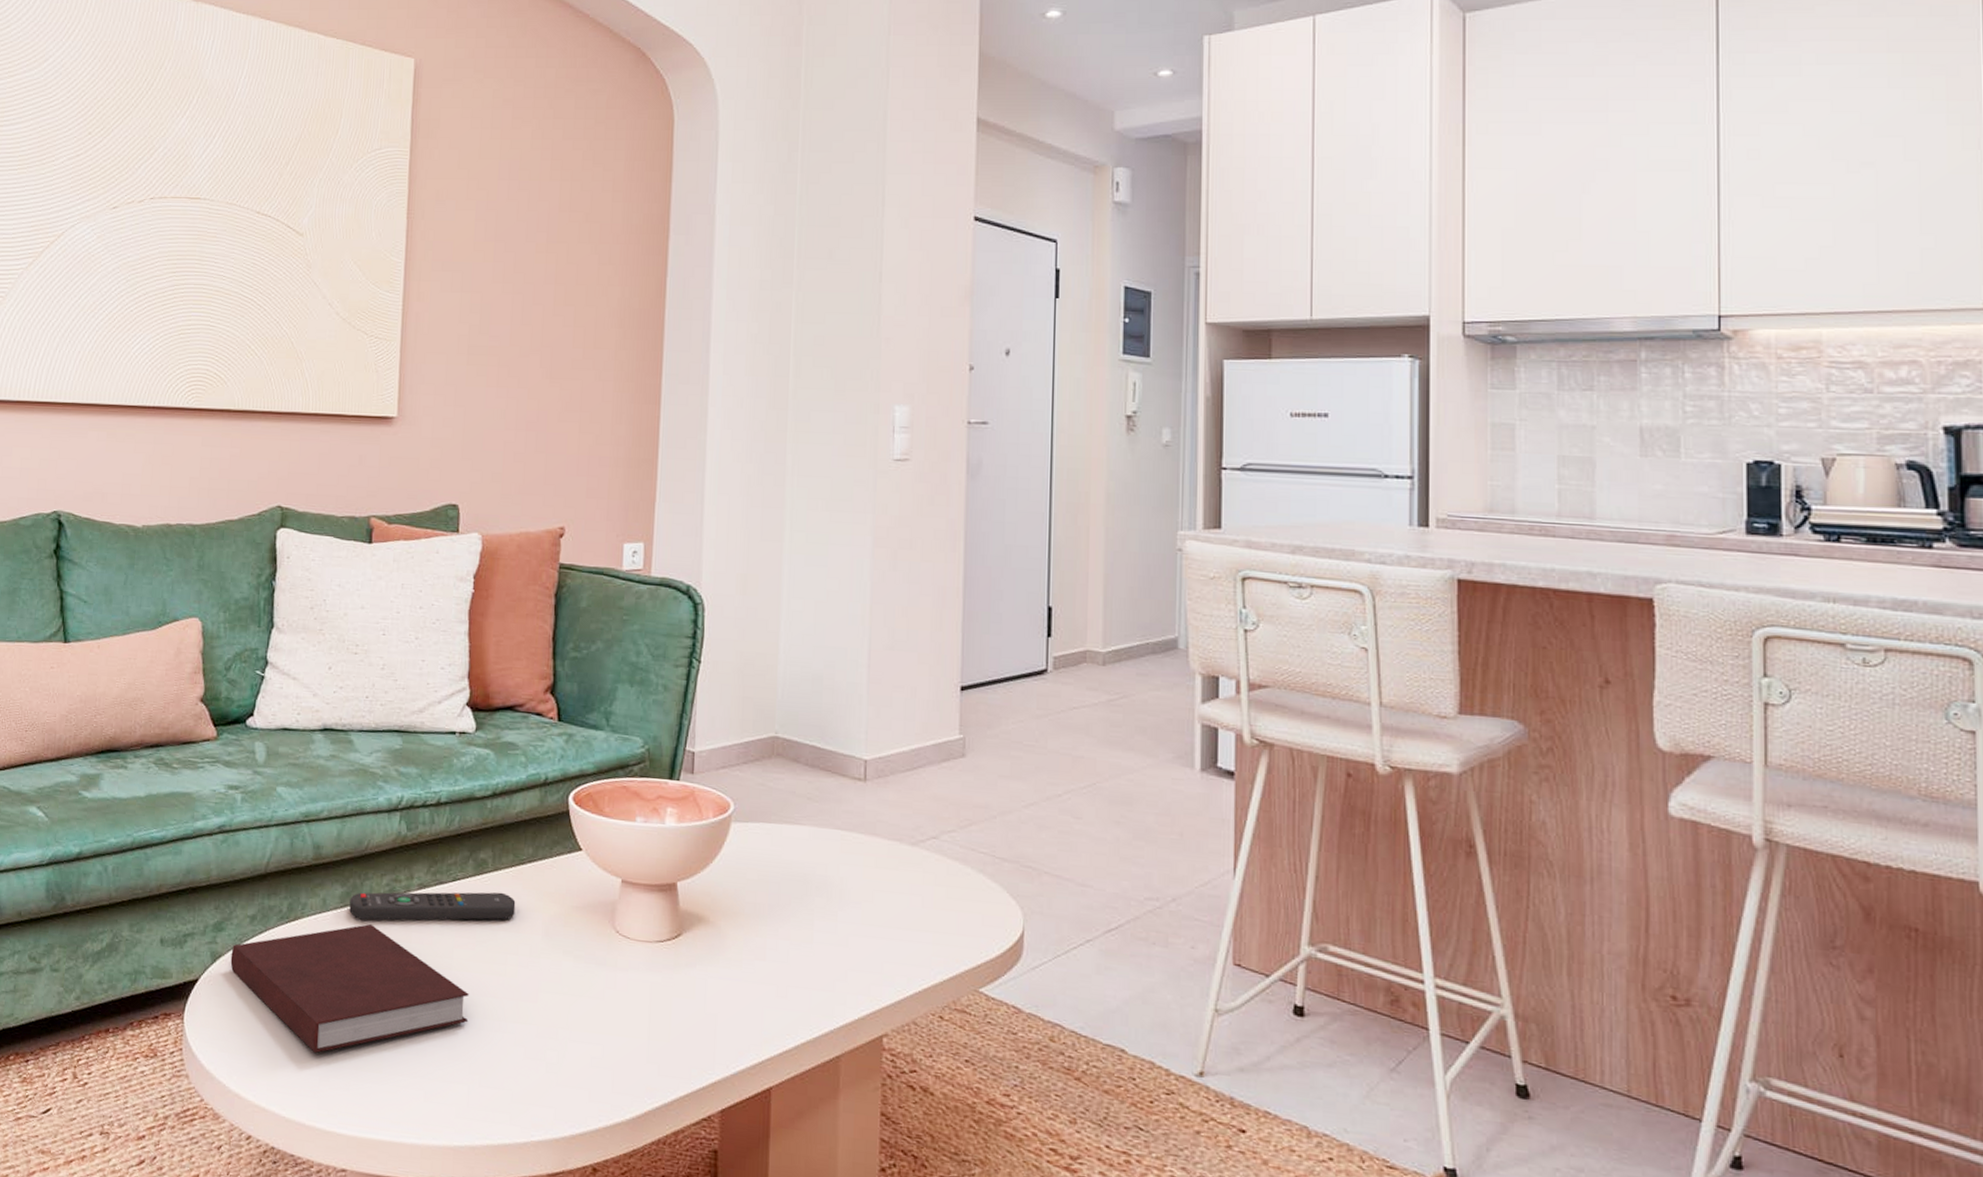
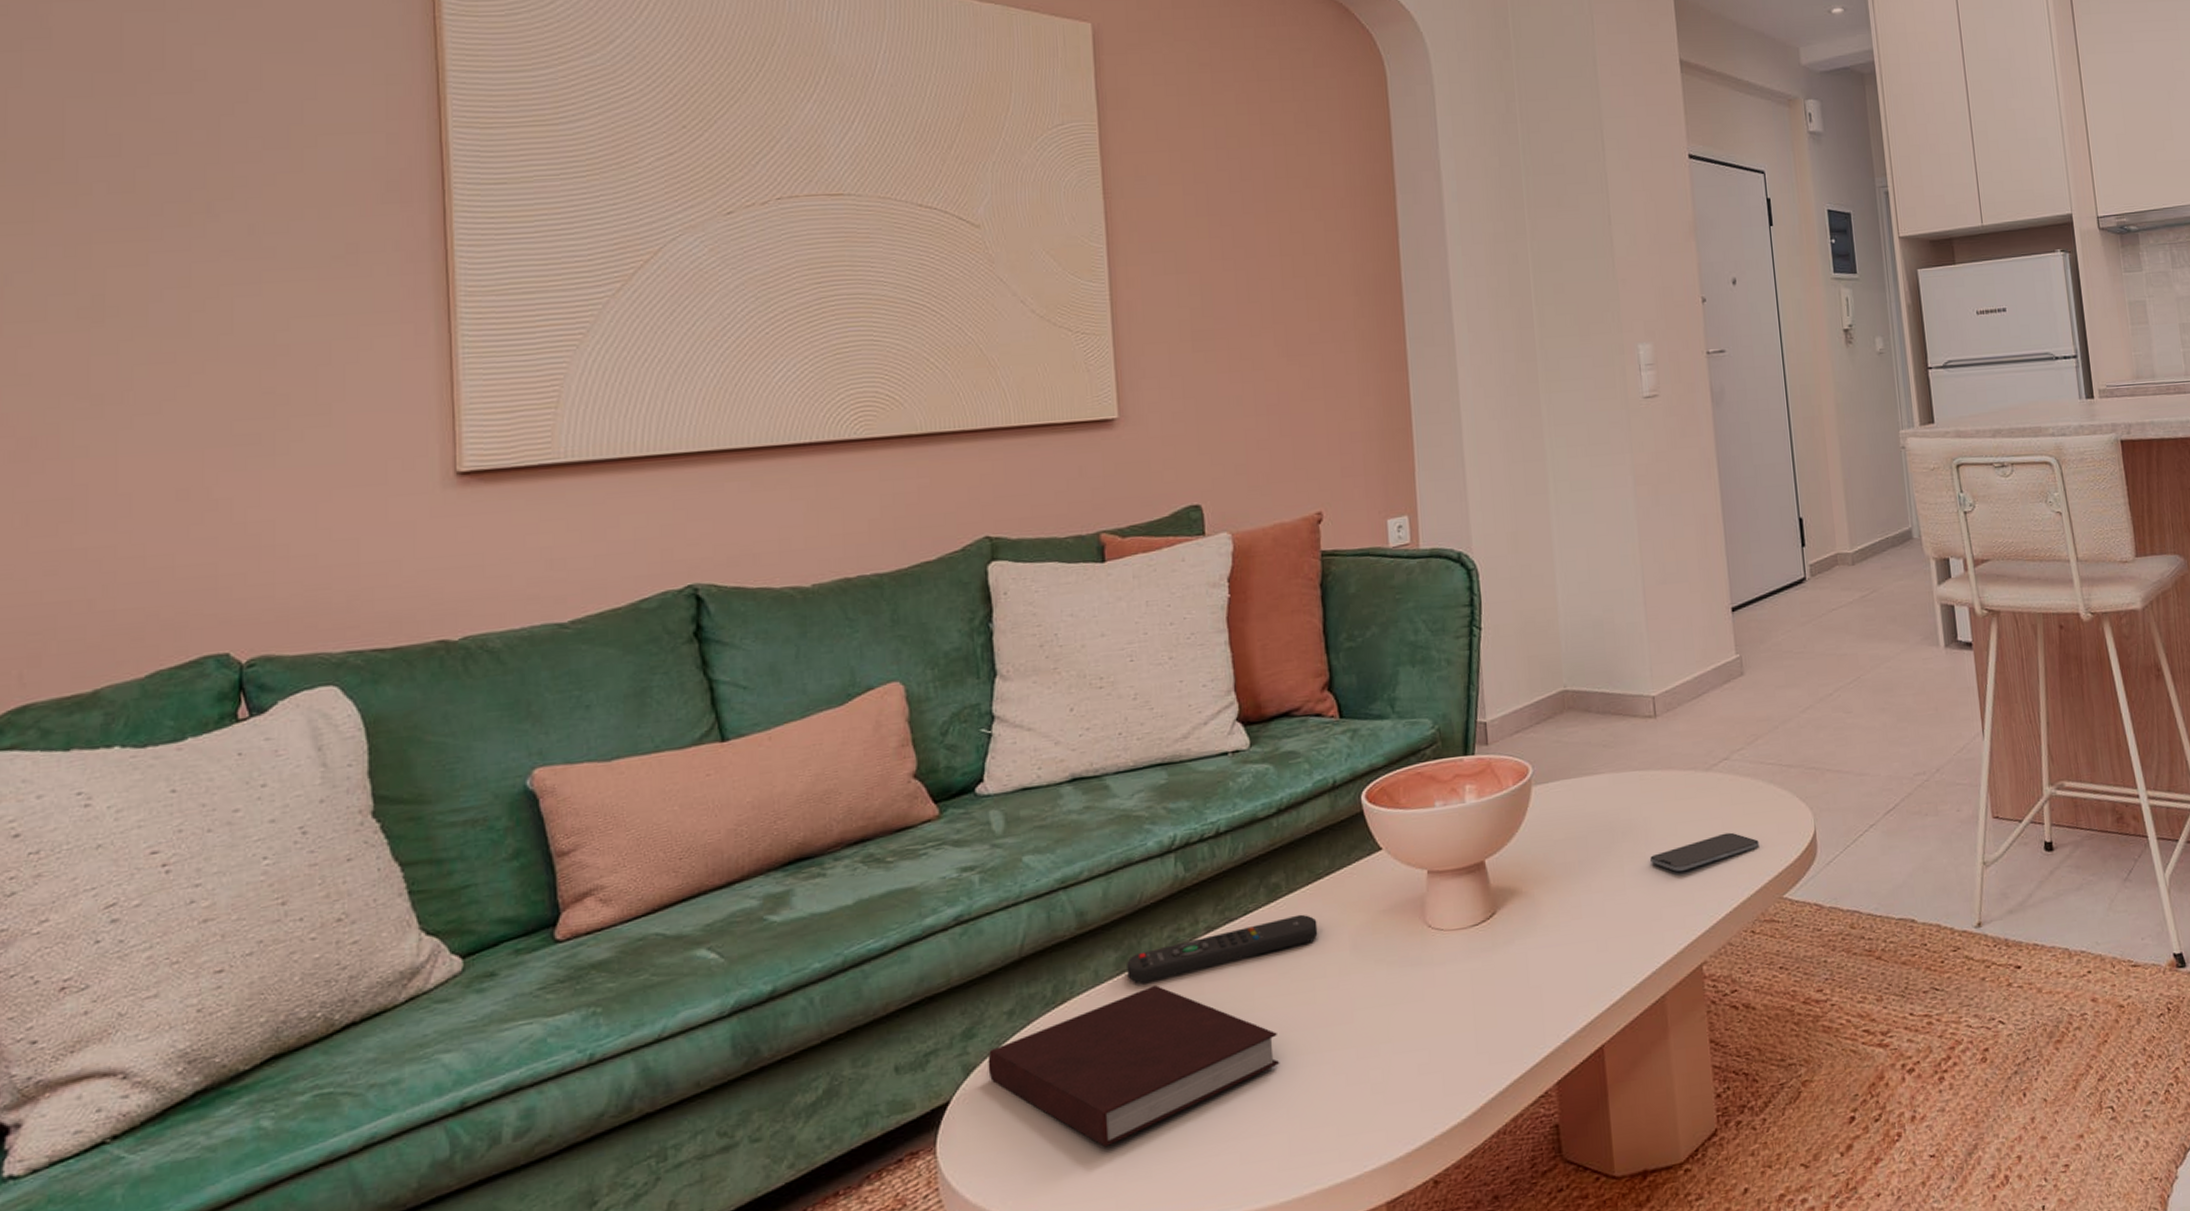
smartphone: none [842,911,960,939] -> present [1650,832,1760,872]

